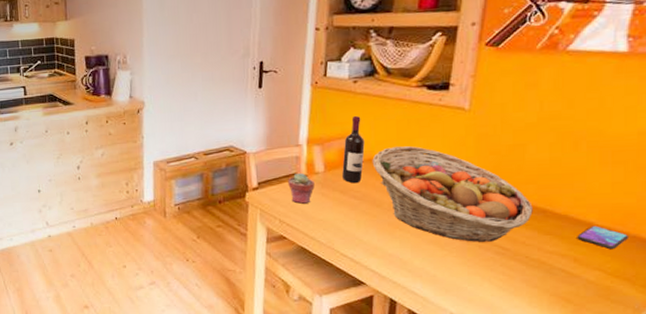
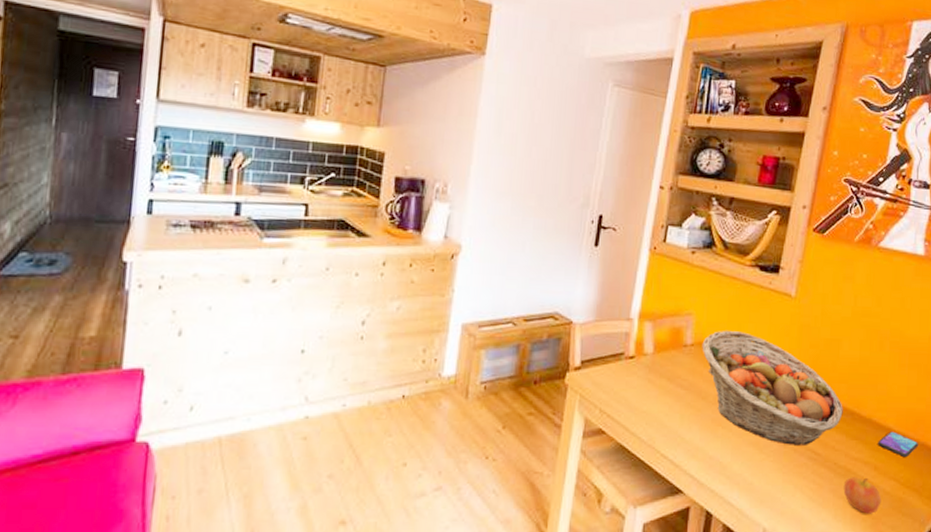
potted succulent: present [288,172,315,204] -> none [614,352,642,391]
wine bottle: present [342,115,365,184] -> none [671,290,697,370]
apple: none [538,268,584,301] -> present [843,477,882,514]

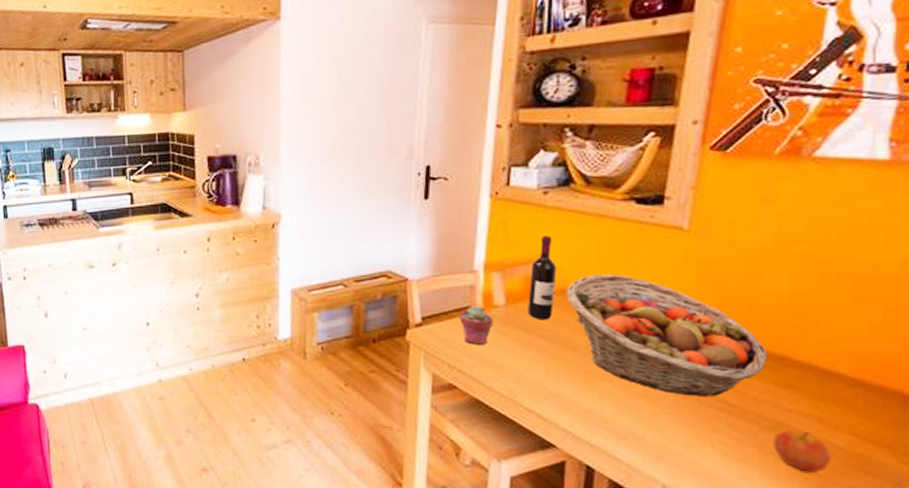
potted succulent: none [614,352,642,391] -> present [460,305,493,345]
wine bottle: none [671,290,697,370] -> present [528,235,557,320]
smartphone: present [878,431,918,458] -> none [823,378,888,408]

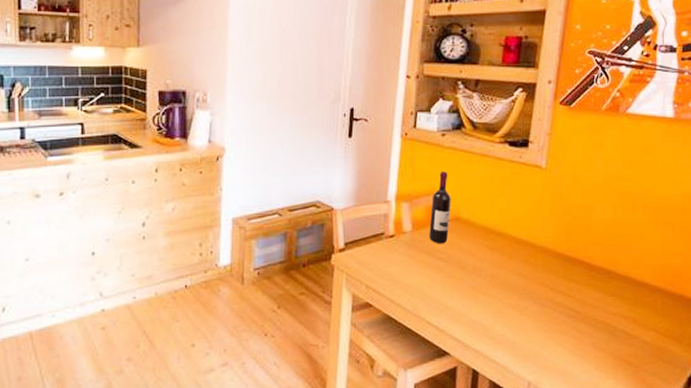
potted succulent: present [460,305,493,345] -> none [376,232,402,267]
fruit basket: present [566,274,768,396] -> none [458,205,599,305]
apple: present [773,431,832,472] -> none [603,330,642,363]

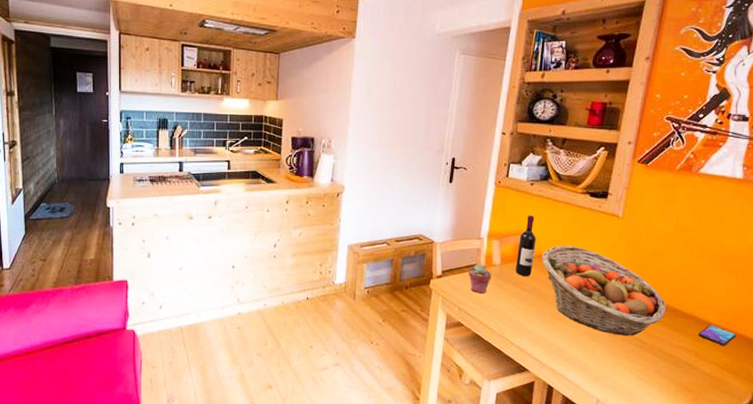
potted succulent: none [376,232,402,267] -> present [468,264,491,293]
fruit basket: none [458,205,599,305] -> present [541,246,667,336]
smartphone: none [635,286,676,310] -> present [698,325,736,346]

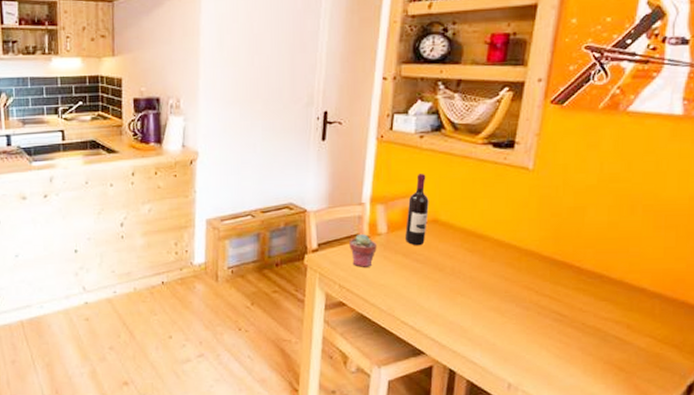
fruit basket: present [541,246,667,336] -> none [436,207,590,309]
smartphone: present [698,325,736,346] -> none [630,291,677,316]

